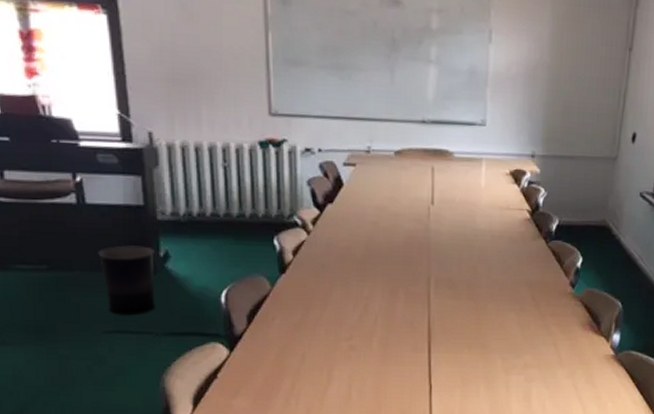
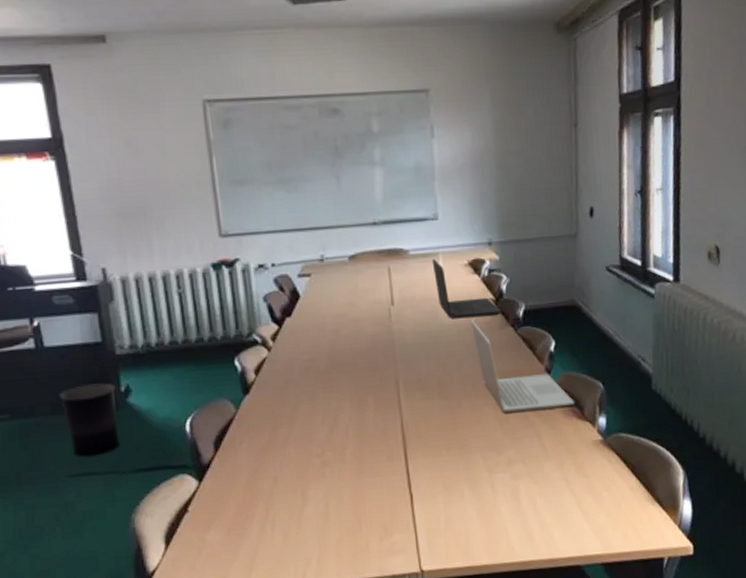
laptop: none [475,163,536,226] -> present [432,258,501,319]
laptop: none [506,228,594,321] -> present [471,320,575,412]

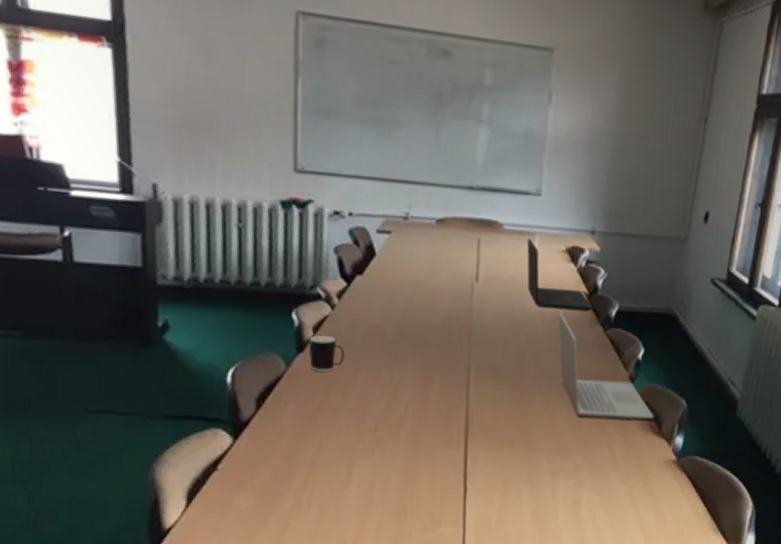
waste bin: present [59,383,120,456] -> none [84,312,151,393]
mug: none [252,375,286,409] -> present [308,334,345,372]

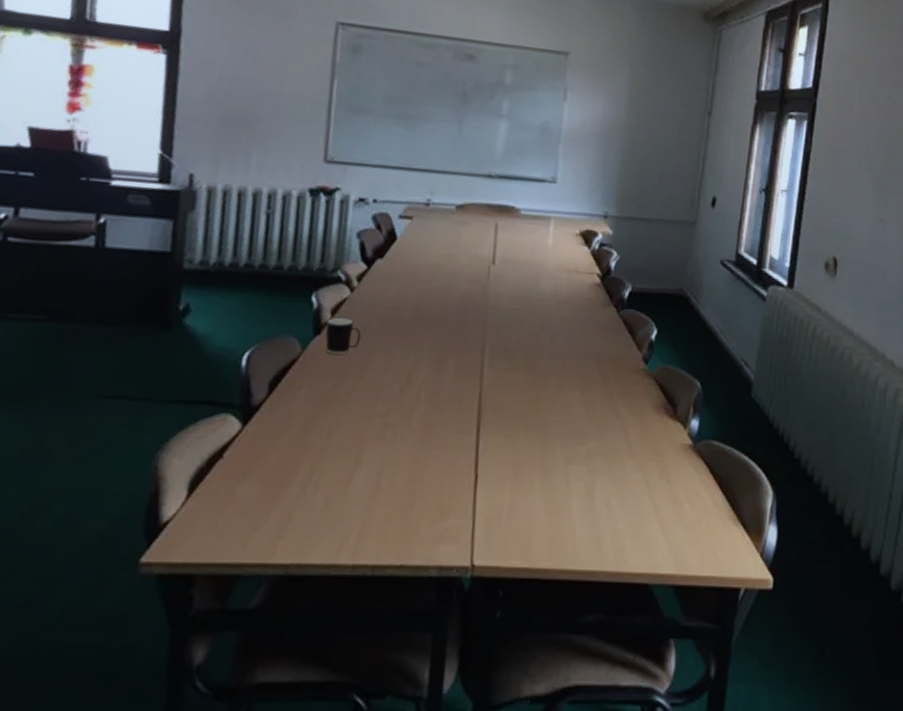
laptop: present [526,237,593,311] -> none [542,222,606,292]
laptop: present [558,312,655,421] -> none [572,294,669,403]

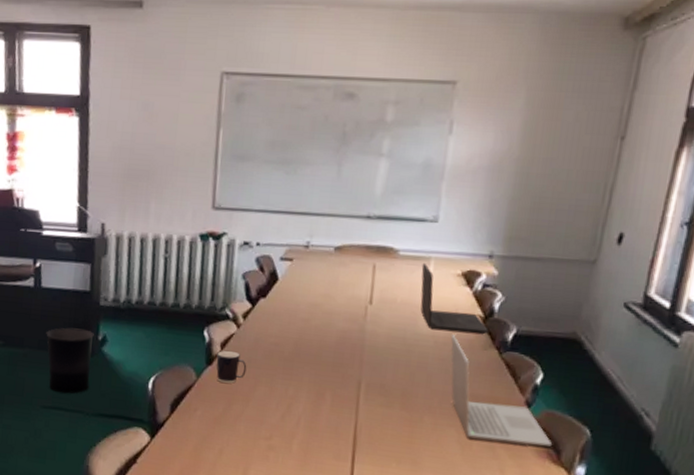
waste bin: none [107,296,174,377] -> present [46,328,94,394]
laptop: none [542,222,606,292] -> present [420,262,488,334]
laptop: none [572,294,669,403] -> present [451,335,553,448]

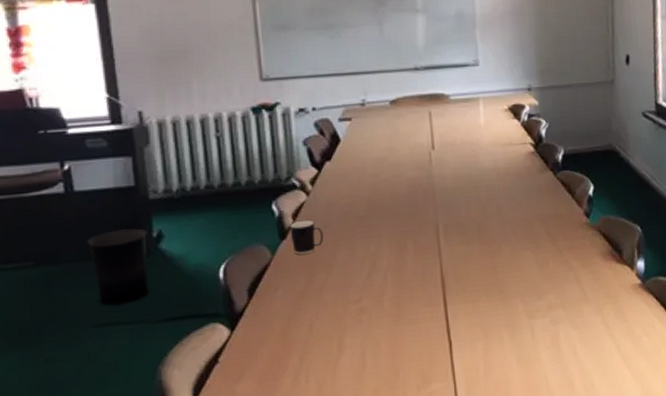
laptop: present [420,262,488,334] -> none [472,103,541,164]
laptop: present [451,335,553,448] -> none [511,164,614,257]

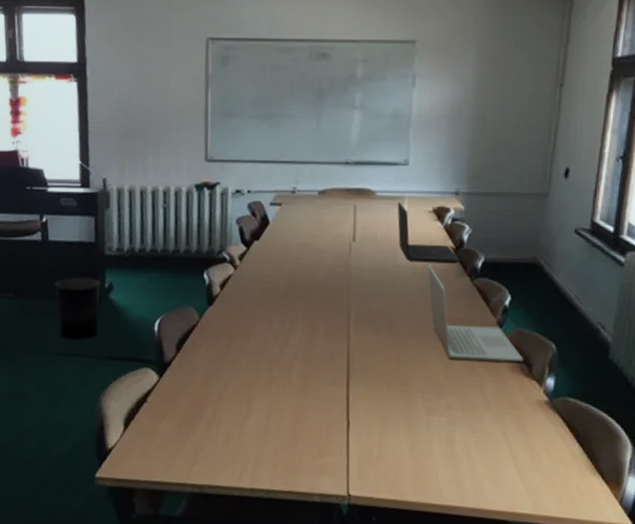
mug: present [290,219,324,255] -> none [217,290,245,321]
laptop: none [472,103,541,164] -> present [397,201,460,263]
laptop: none [511,164,614,257] -> present [428,265,524,363]

